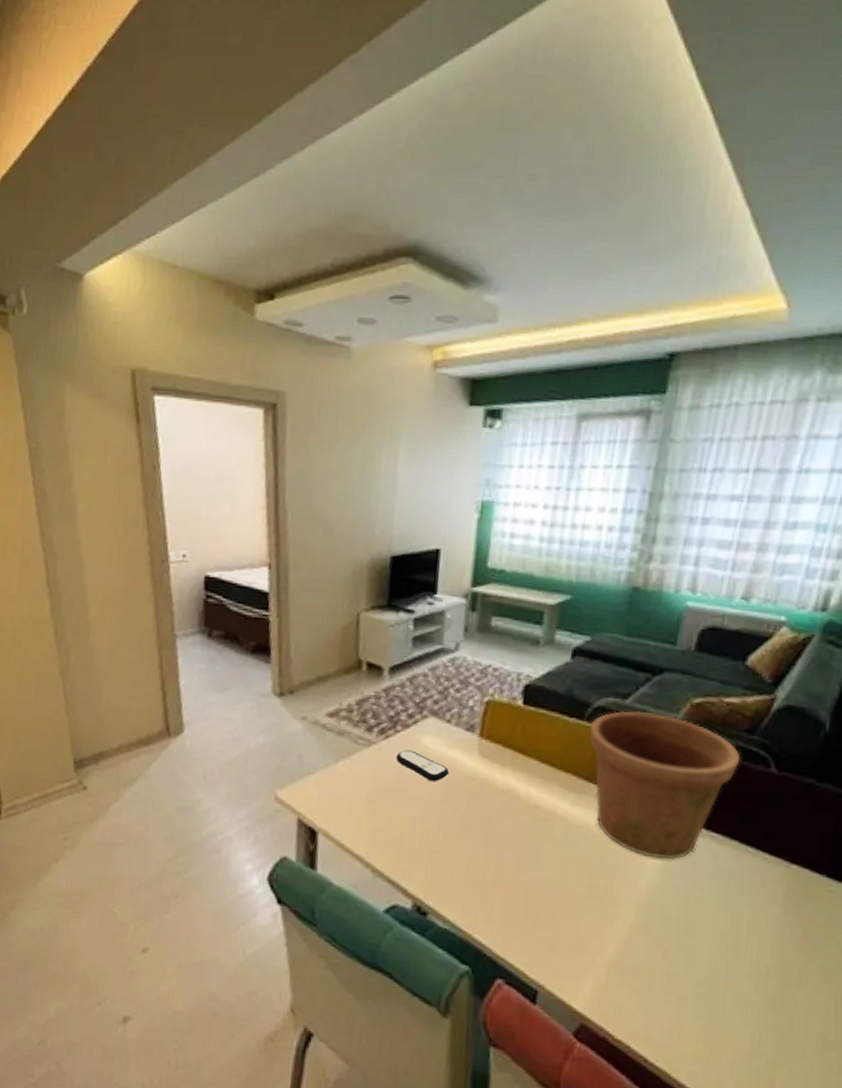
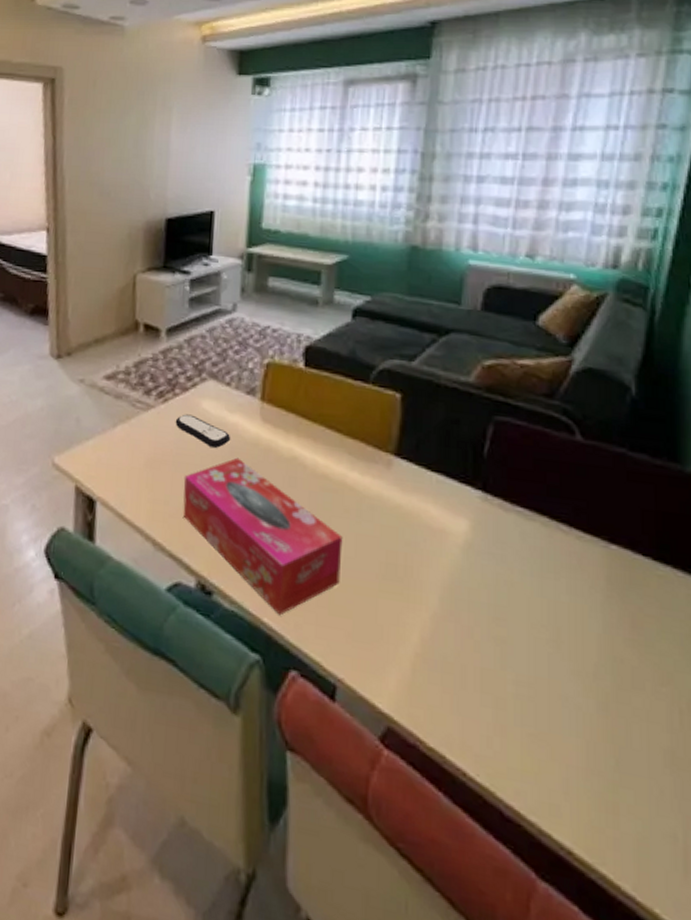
tissue box: none [401,790,551,932] -> present [183,457,343,616]
flower pot: present [590,711,741,860] -> none [376,374,541,537]

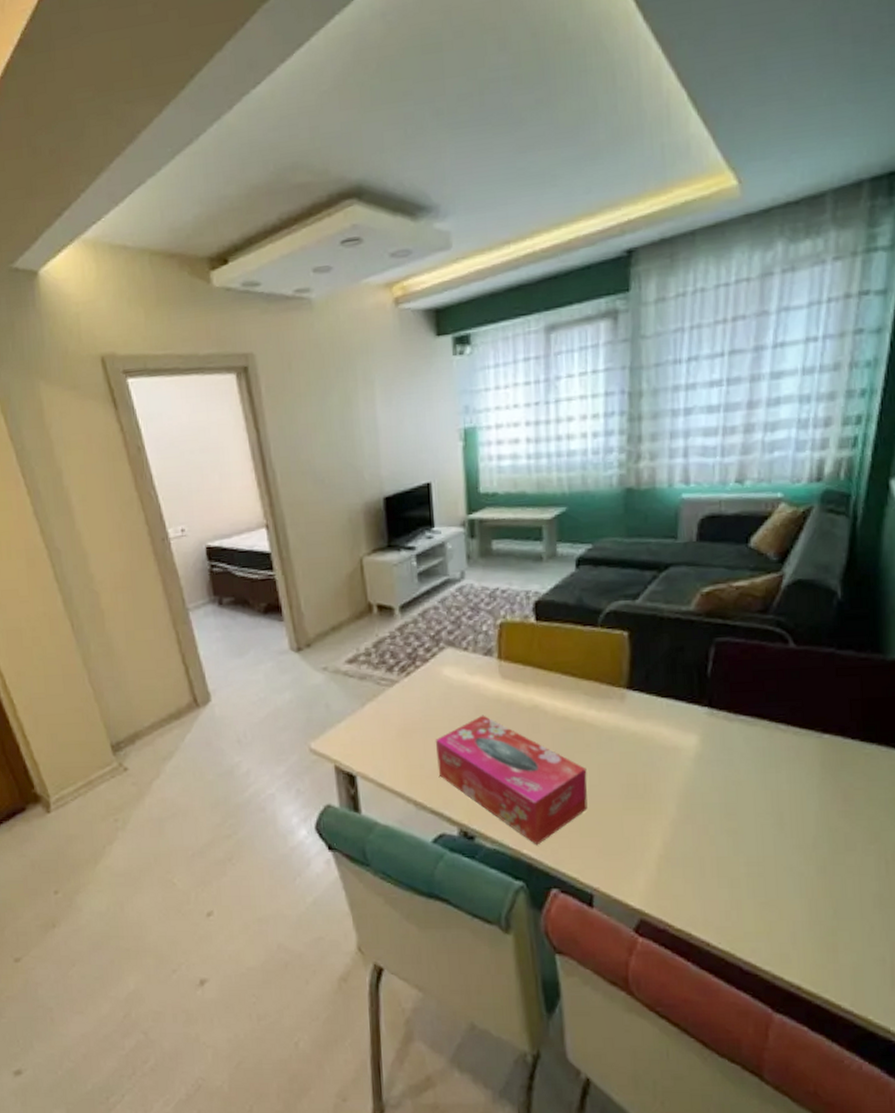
remote control: present [175,414,231,448] -> none [420,683,475,709]

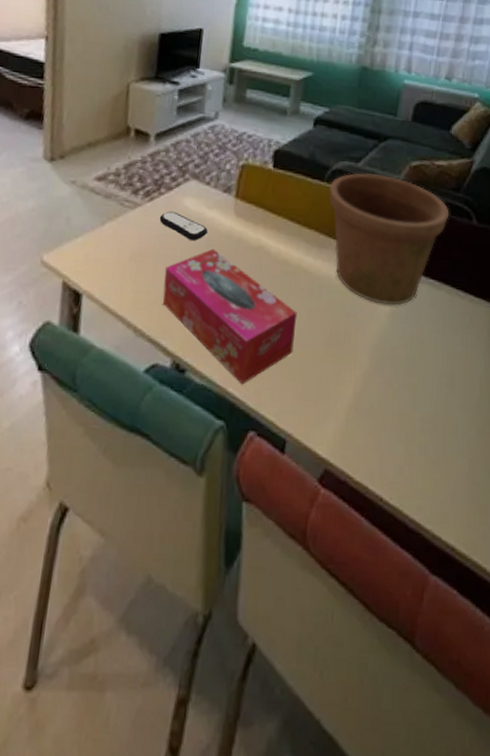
remote control: none [420,683,475,709] -> present [159,211,208,241]
flower pot: none [605,608,758,750] -> present [329,173,450,306]

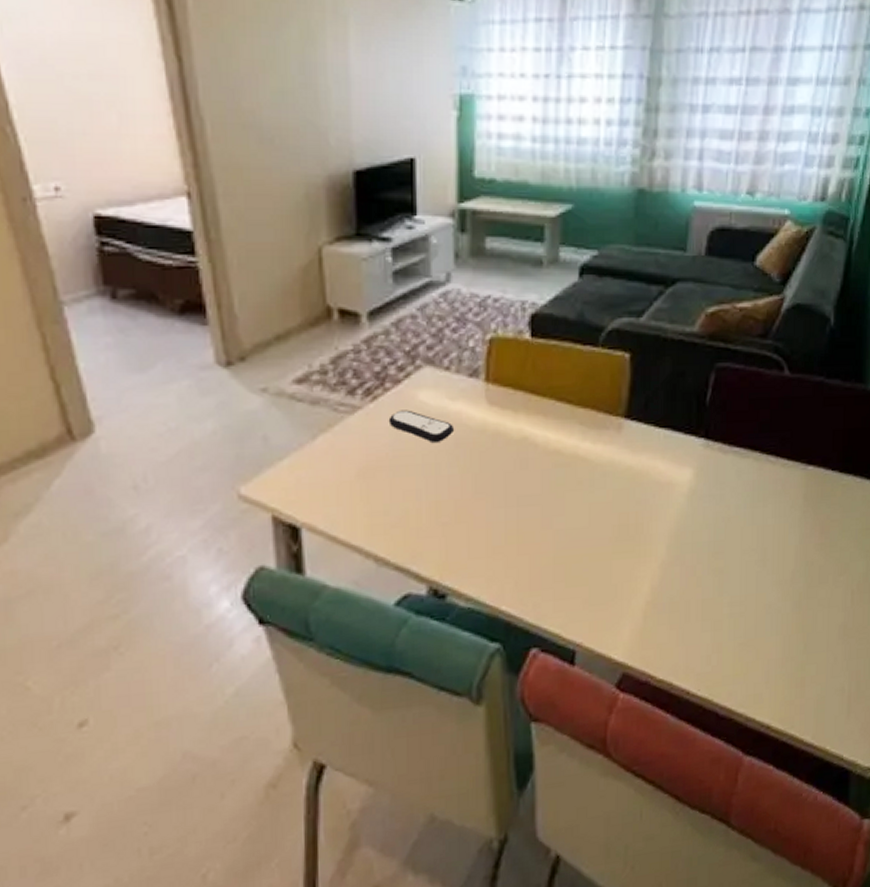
tissue box: present [162,248,297,385] -> none [404,448,577,600]
flower pot: present [329,173,450,306] -> none [606,329,756,485]

